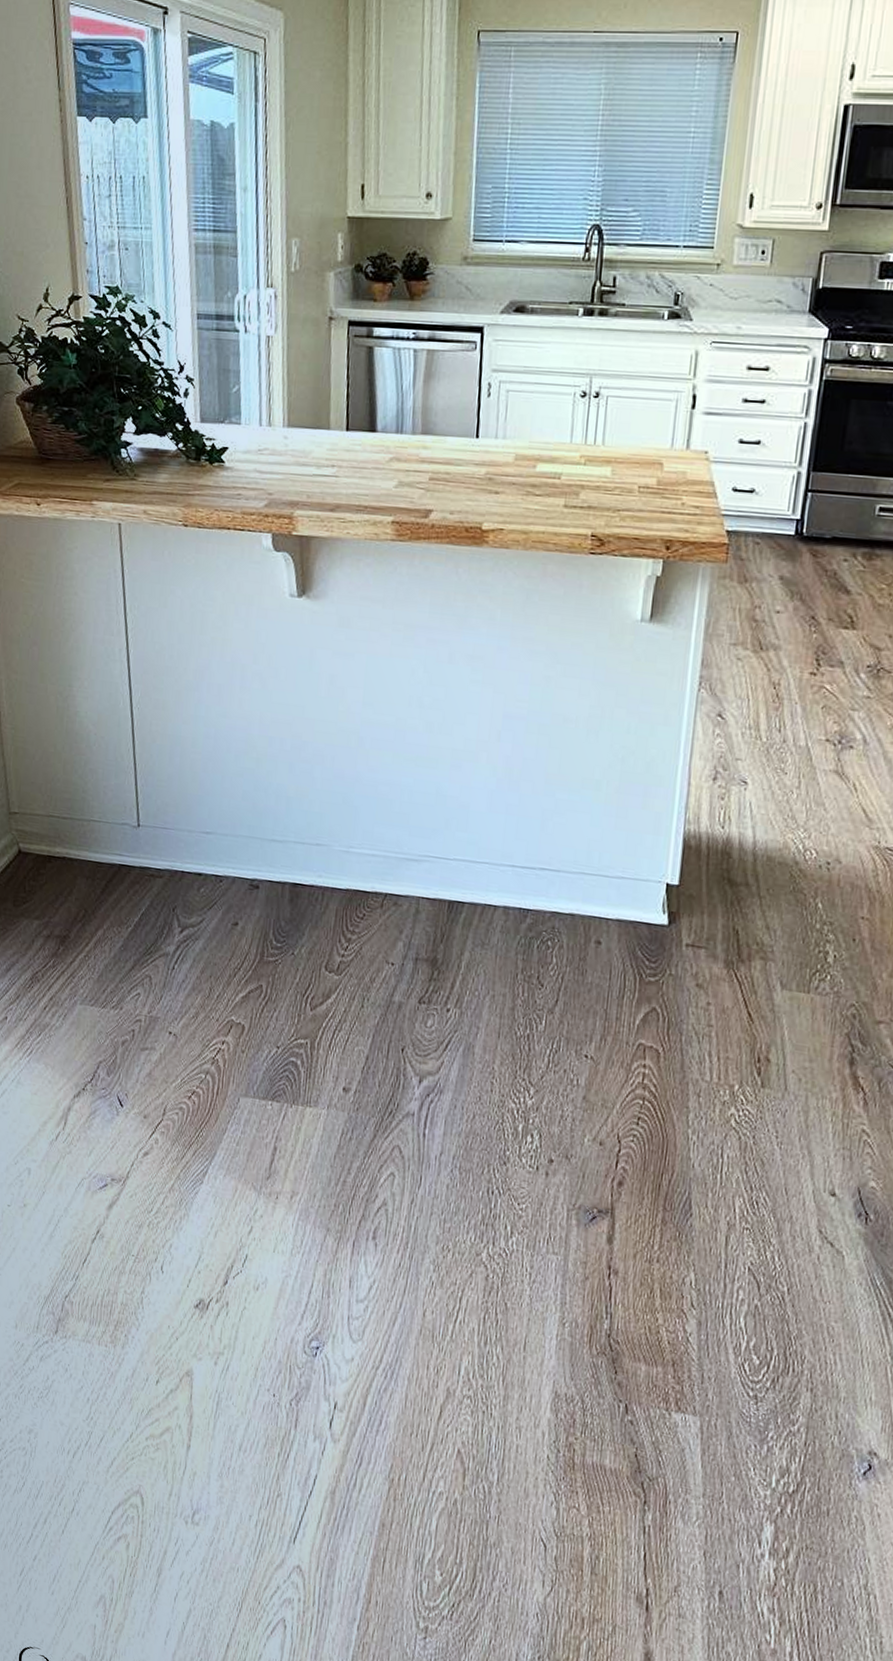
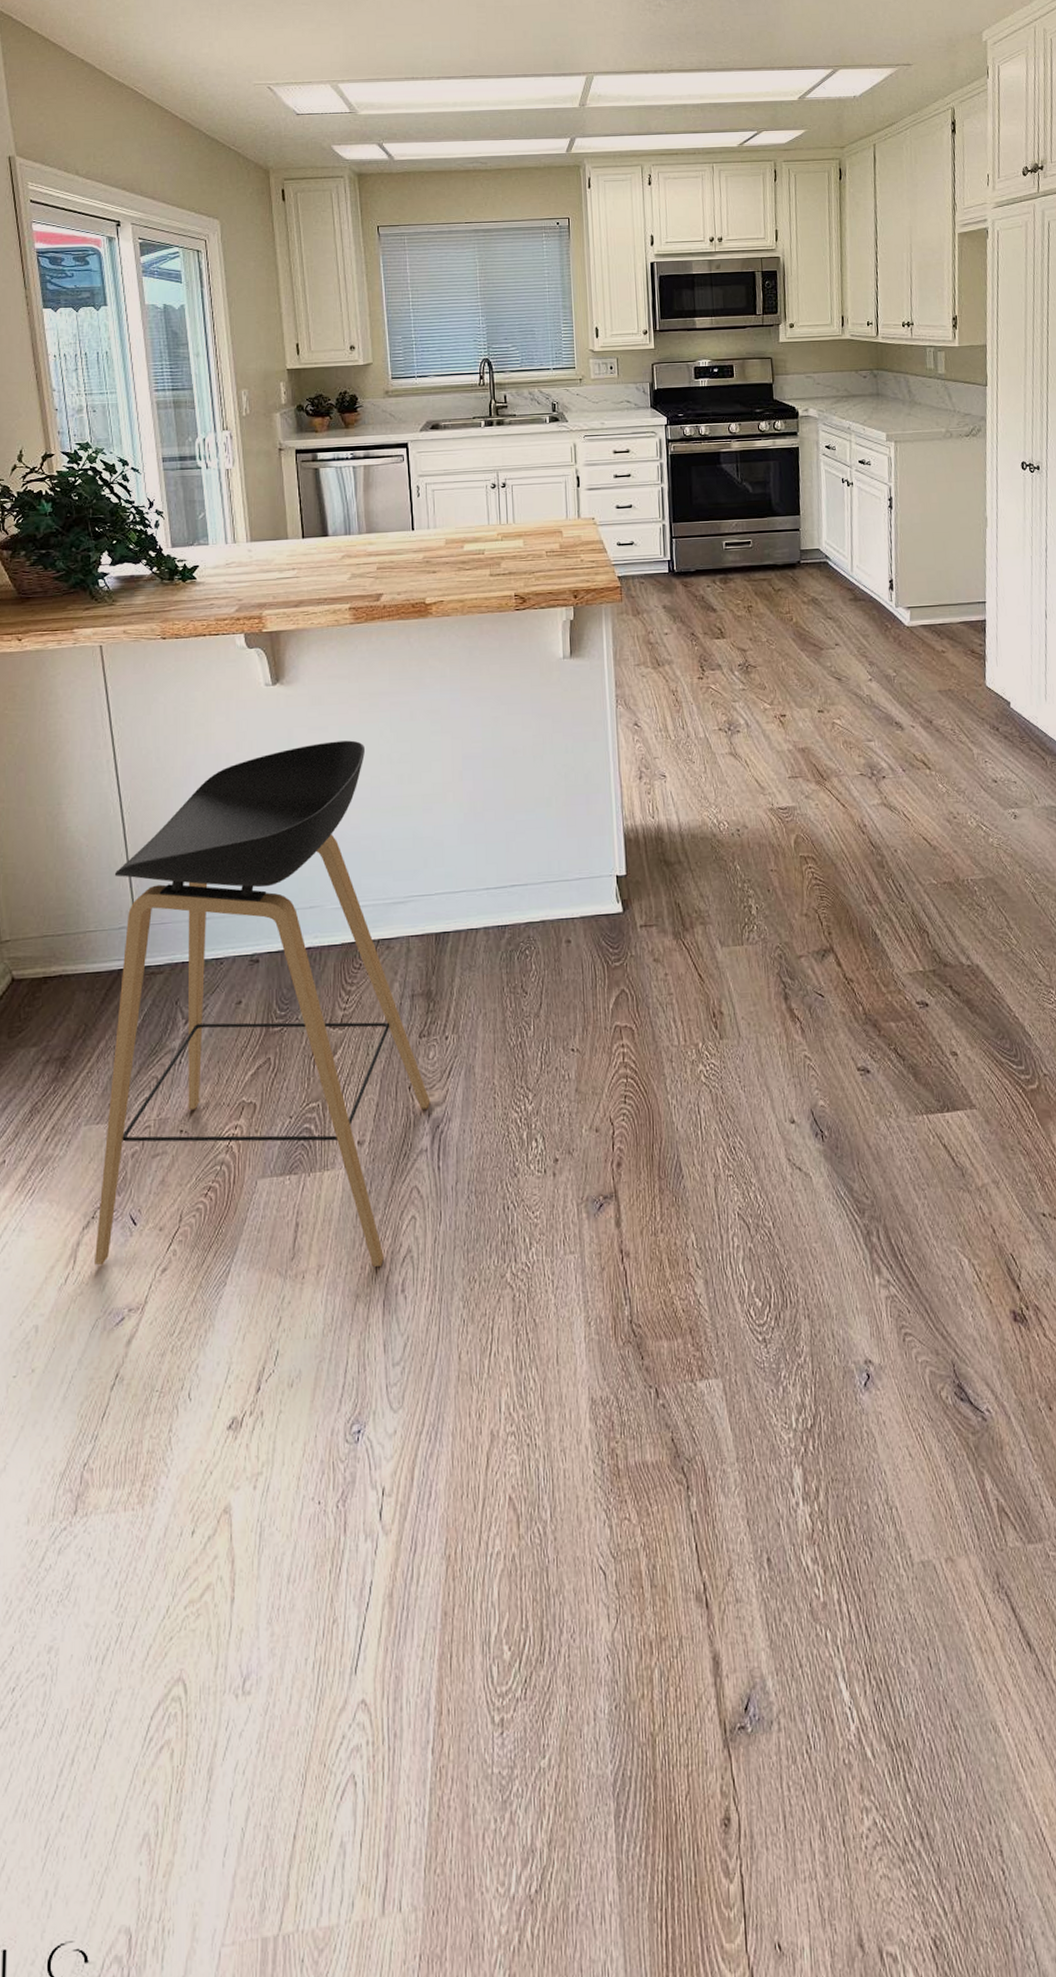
stool: none [83,670,423,1210] -> present [95,740,431,1268]

